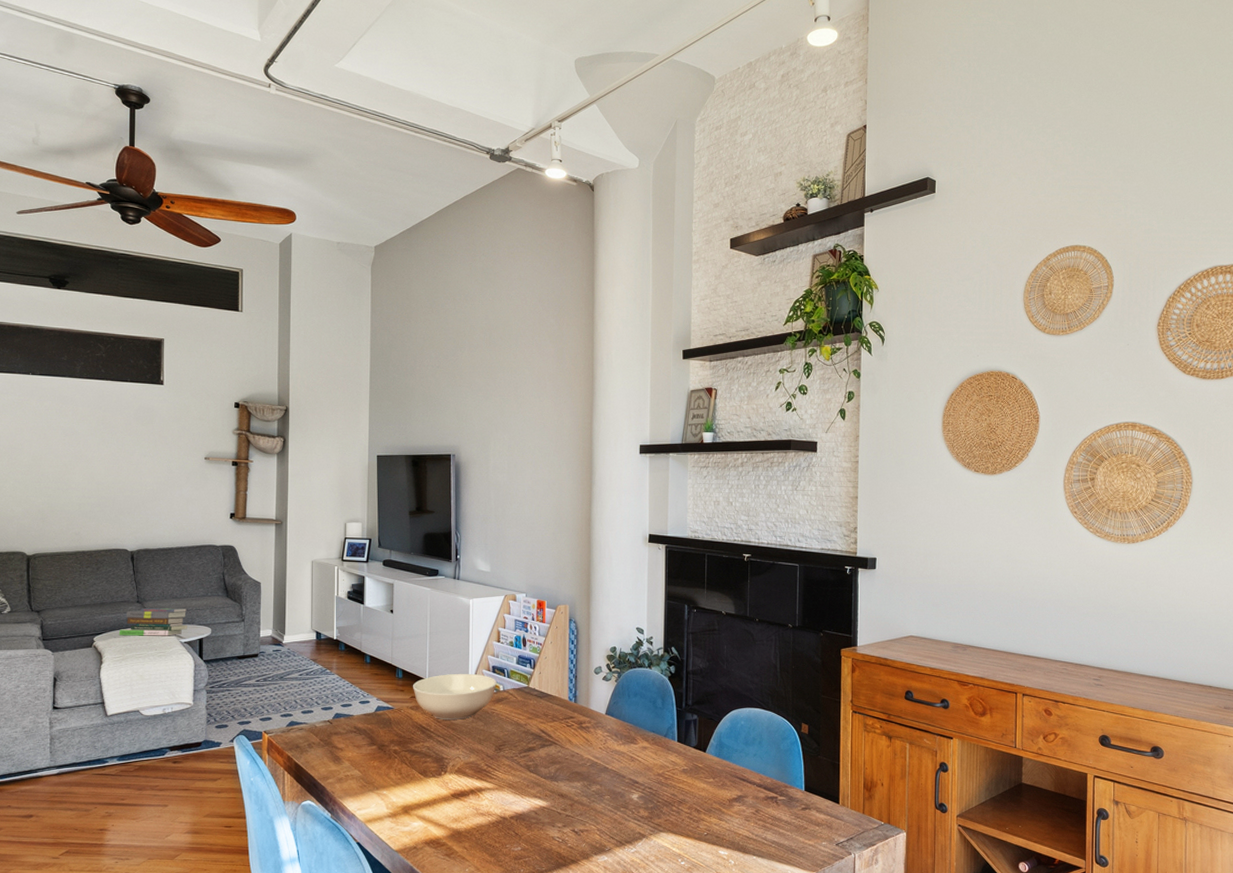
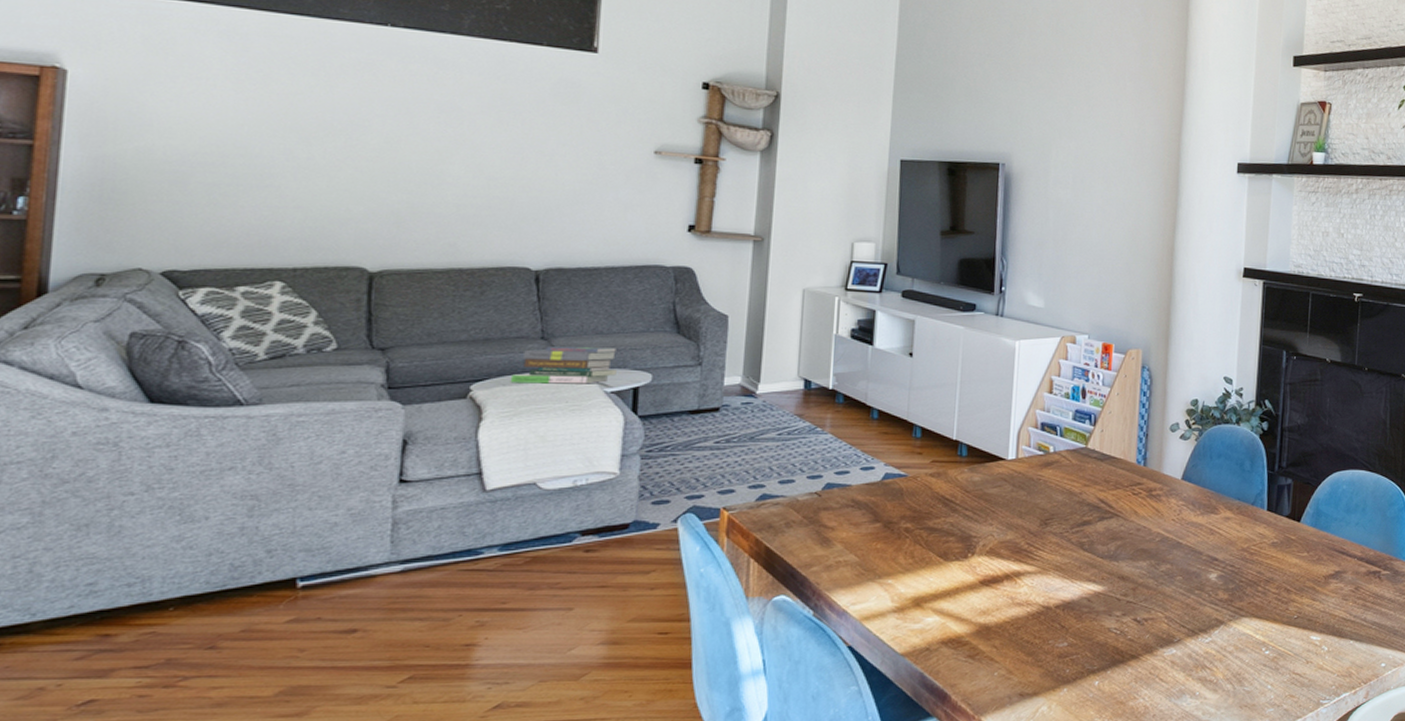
bowl: present [413,673,497,720] -> none [935,431,1046,489]

